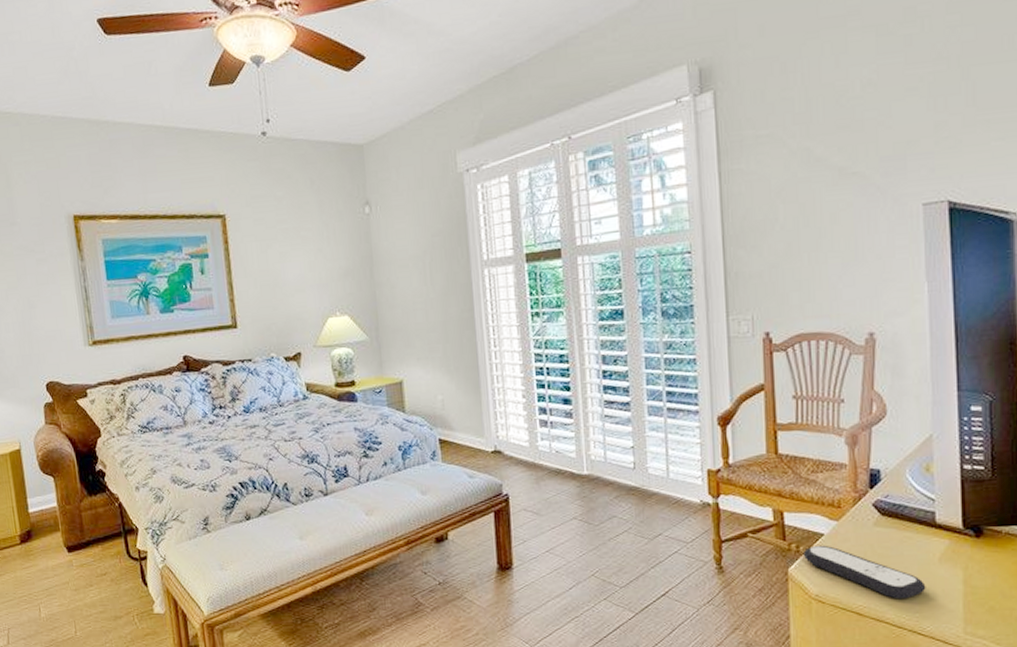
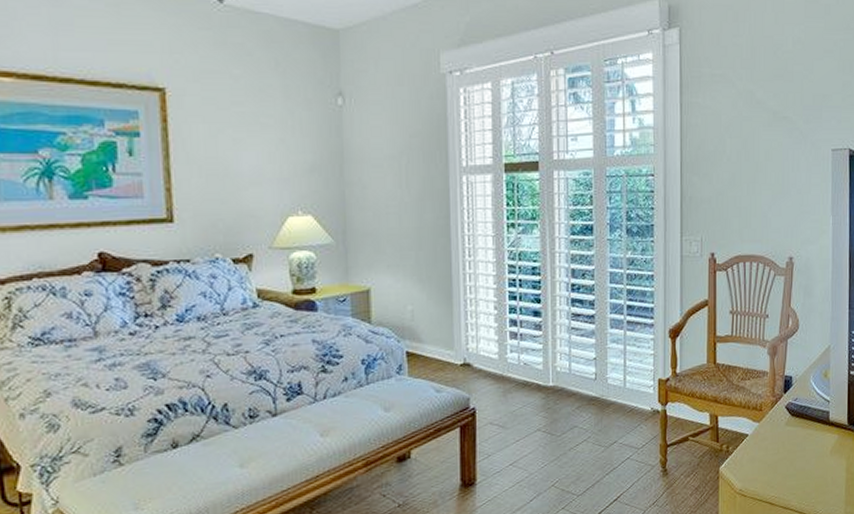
remote control: present [802,545,926,599] -> none [731,444,821,489]

